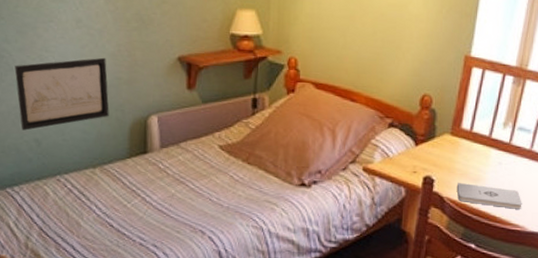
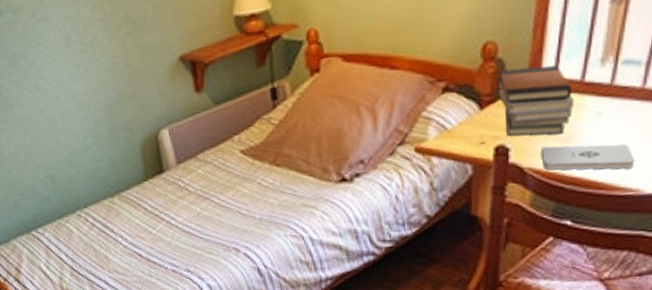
wall art: present [14,57,109,131] -> none [14,74,117,169]
book stack: none [429,118,484,175] -> present [497,65,575,136]

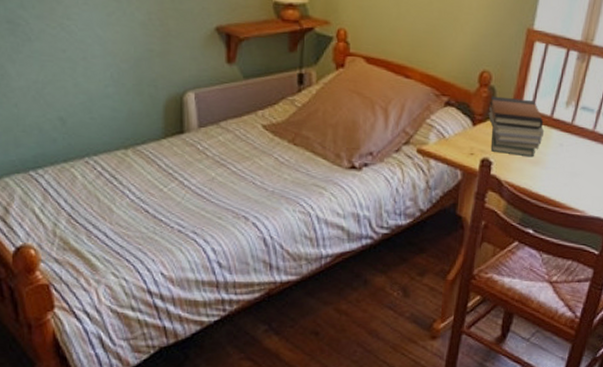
notepad: present [540,144,635,171] -> none [515,165,583,193]

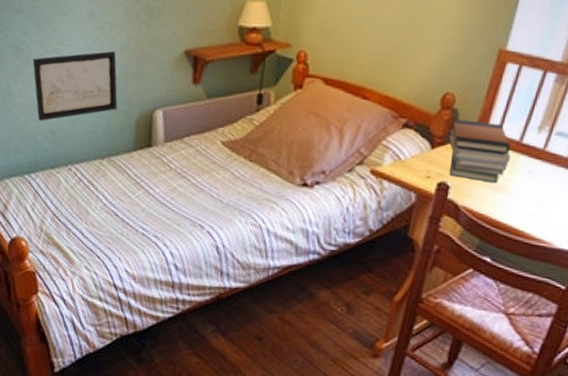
wall art: none [33,26,141,108] -> present [32,51,118,121]

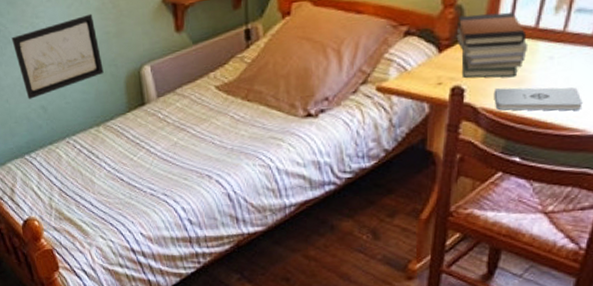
notepad: none [475,191,552,224] -> present [493,87,583,111]

